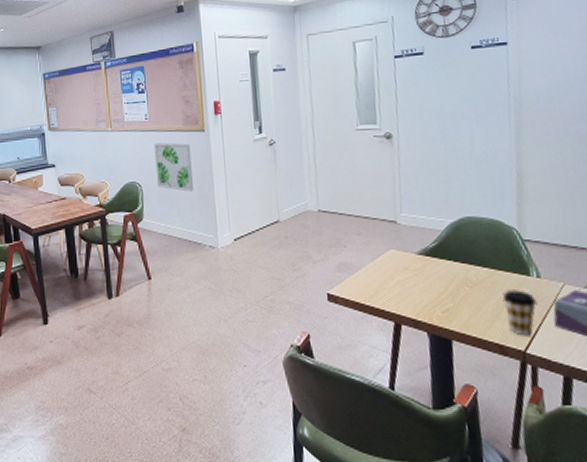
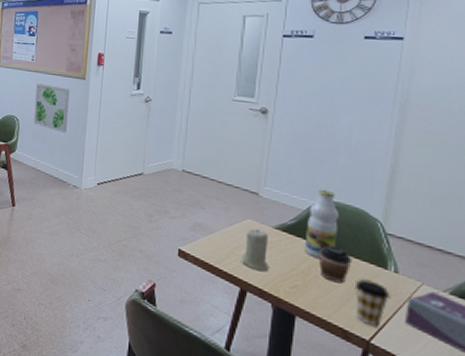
candle: none [390,259,419,300] -> present [241,229,269,271]
bottle: none [447,206,479,278] -> present [304,189,338,260]
coffee cup: none [464,262,497,299] -> present [319,245,352,284]

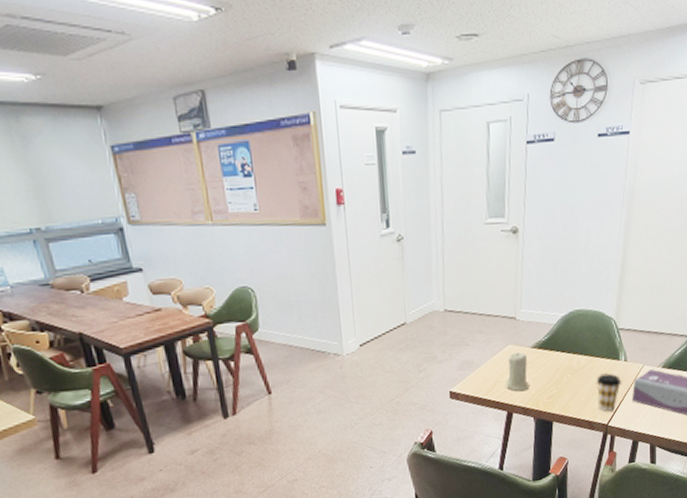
wall art: present [33,83,70,133] -> none [267,239,315,296]
bottle: present [304,189,338,260] -> none [556,300,583,367]
coffee cup: present [319,245,352,284] -> none [569,351,594,384]

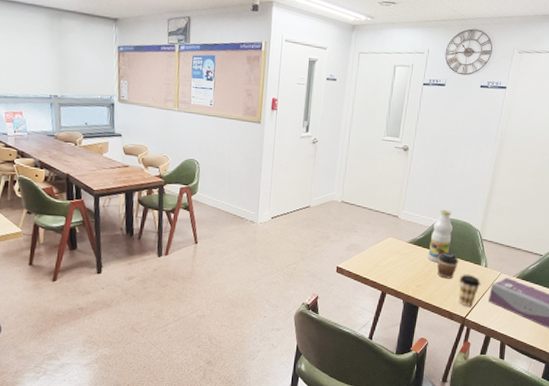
candle: present [506,352,529,391] -> none [383,245,403,276]
bottle: none [556,300,583,367] -> present [428,209,453,263]
coffee cup: none [569,351,594,384] -> present [437,252,459,279]

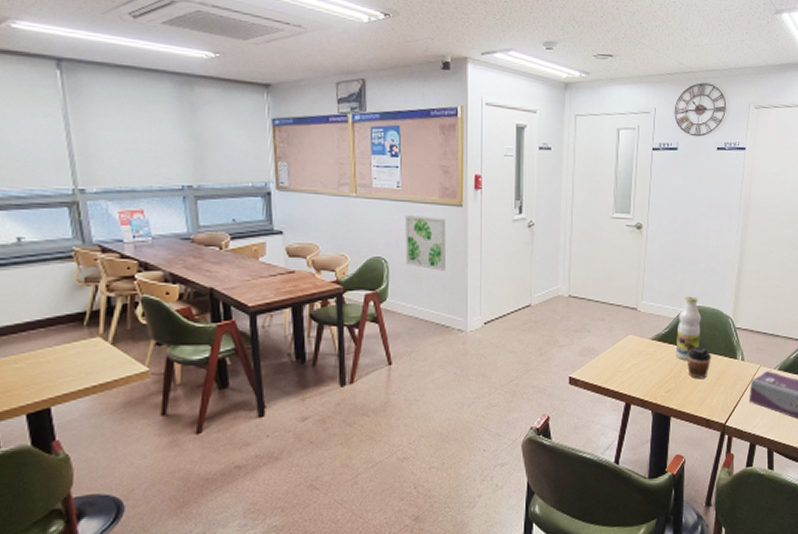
wall art: none [213,128,247,174] -> present [405,215,446,271]
coffee cup: present [458,274,481,307] -> none [715,371,739,411]

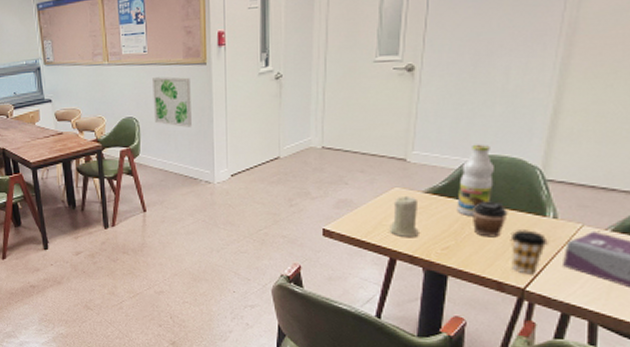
candle: none [625,344,648,382] -> present [389,197,419,237]
coffee cup: none [715,371,739,411] -> present [511,230,548,275]

